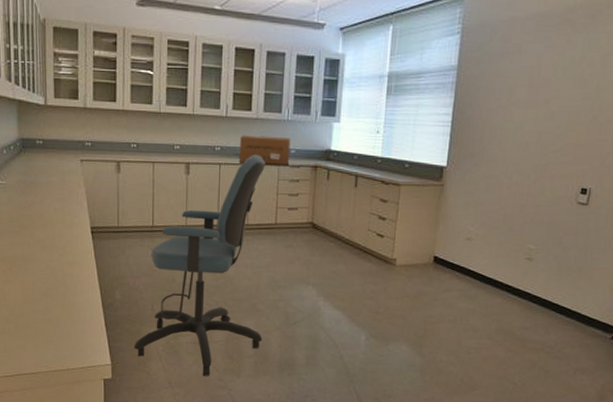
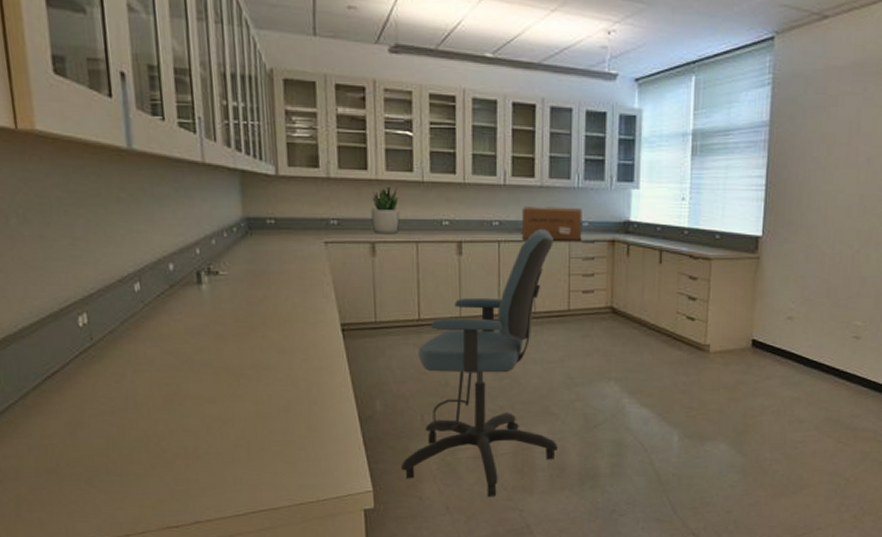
planter: none [119,117,140,156] -> present [372,187,399,235]

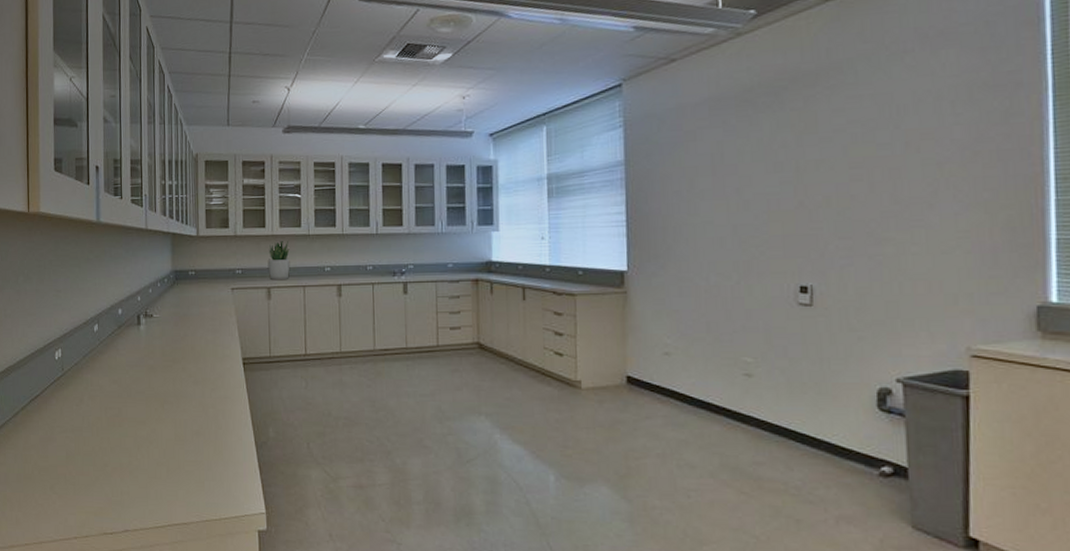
office chair: present [400,228,559,496] -> none [289,270,433,527]
box: present [521,206,582,242] -> none [392,250,448,282]

